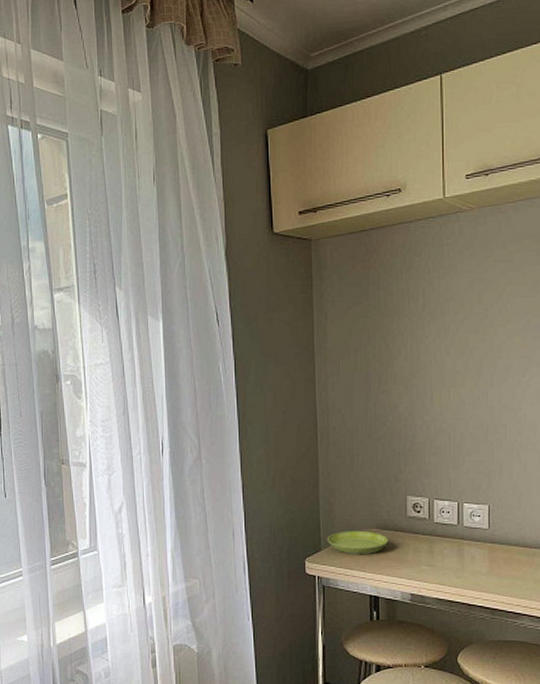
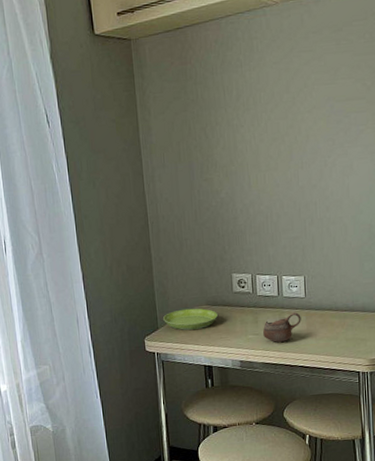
cup: none [439,545,483,577] -> present [263,312,301,342]

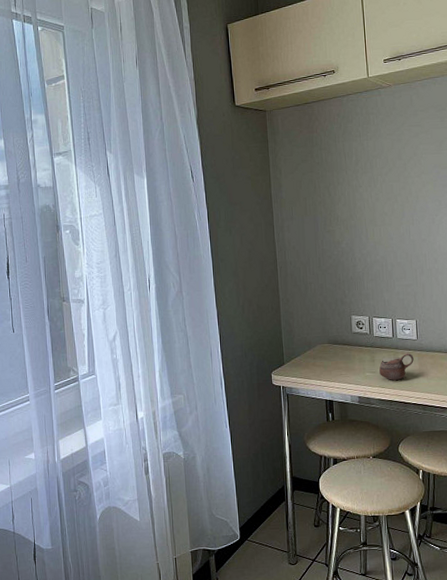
saucer: present [163,308,218,331] -> none [289,346,338,367]

